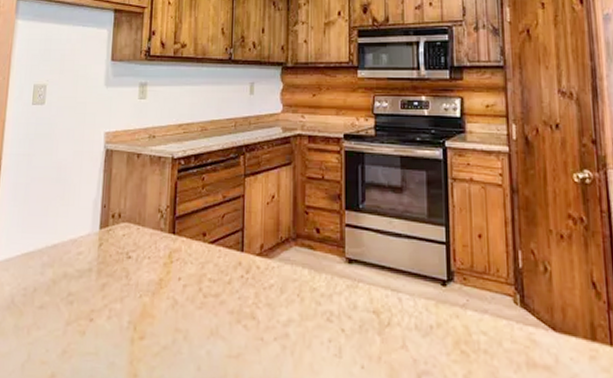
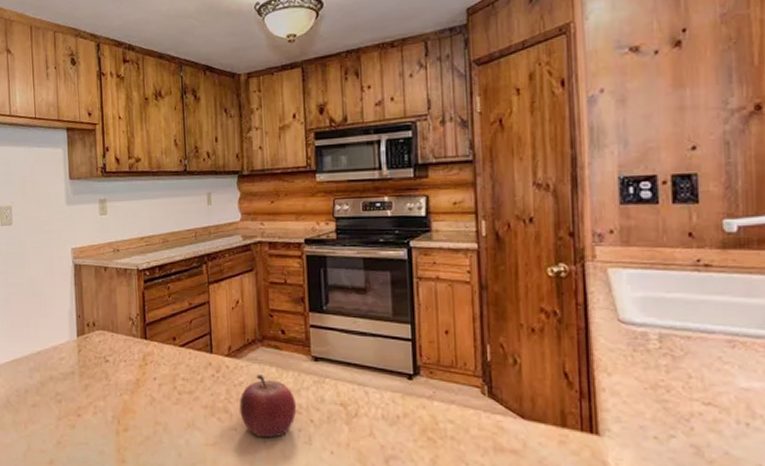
fruit: none [268,277,328,350] -> present [239,374,297,438]

